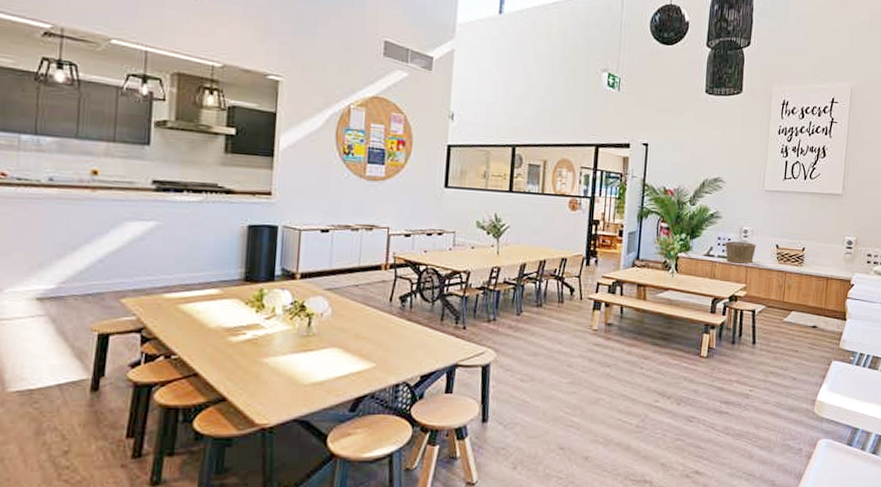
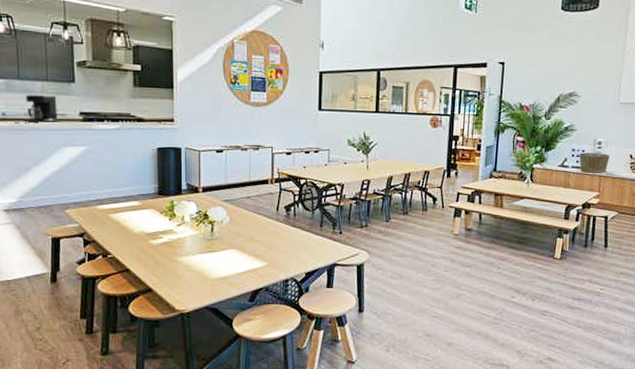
coffee maker: none [76,157,124,192] -> present [23,95,59,123]

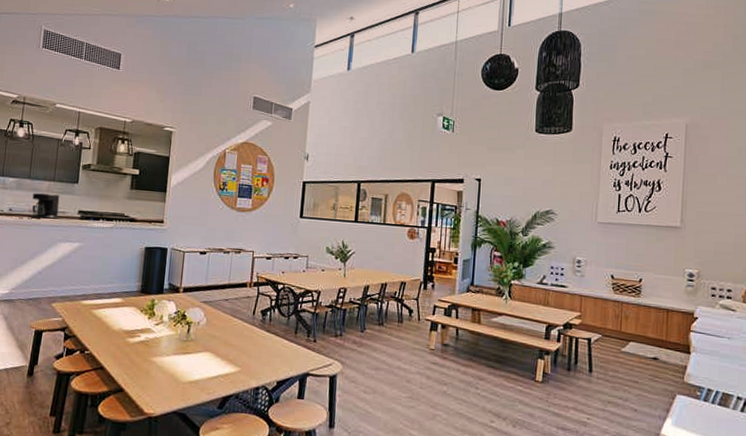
basket: present [578,152,610,173] -> none [557,270,590,293]

